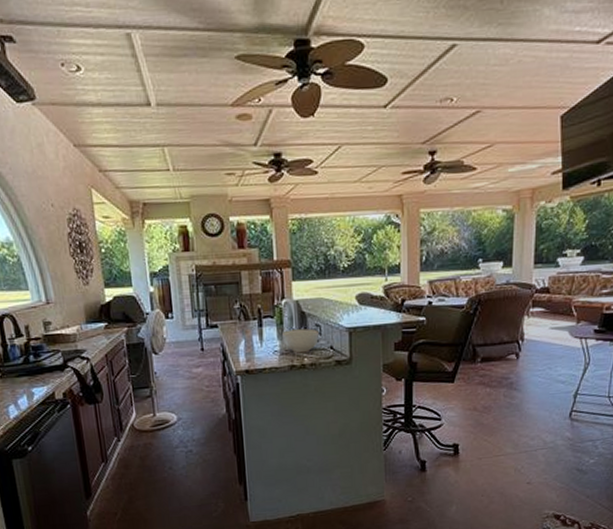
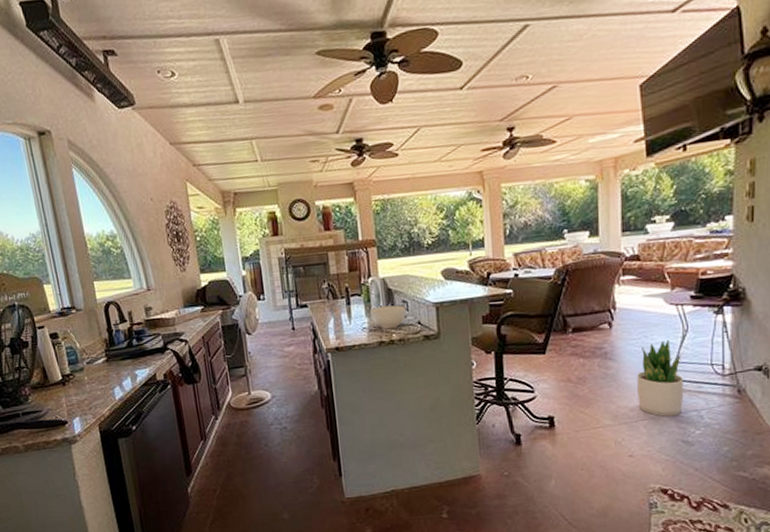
planter: none [538,372,583,446] -> present [637,339,684,417]

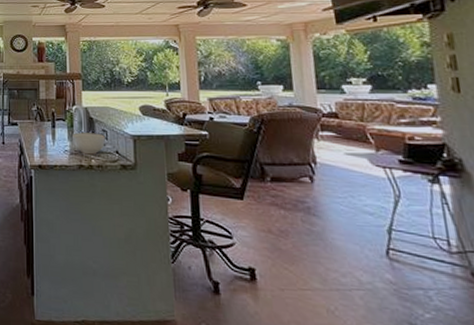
planter: present [637,339,684,417] -> none [346,203,405,291]

